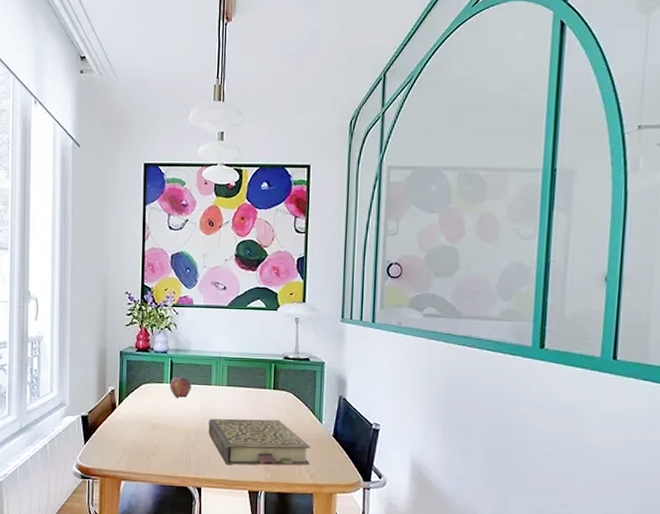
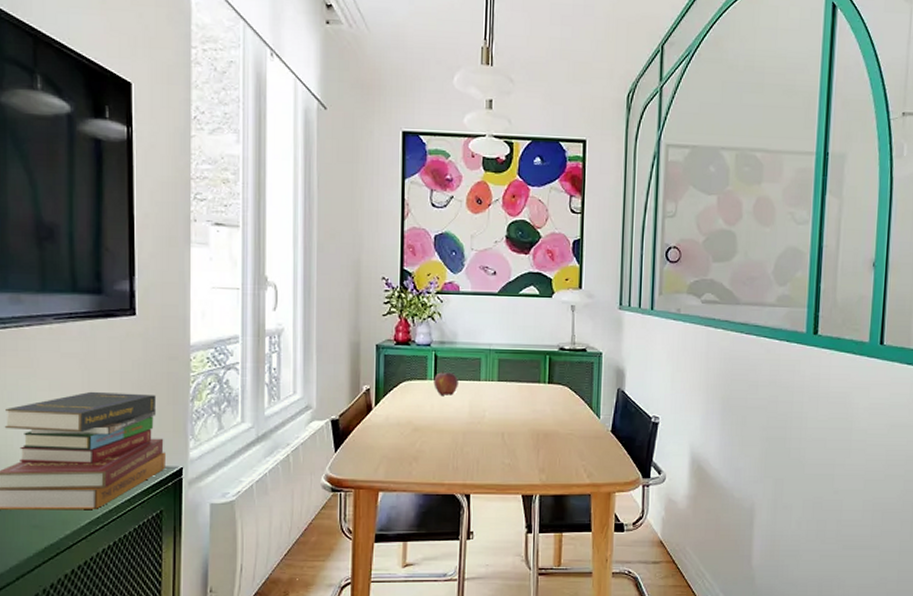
book: present [208,418,310,466] -> none [477,416,587,467]

